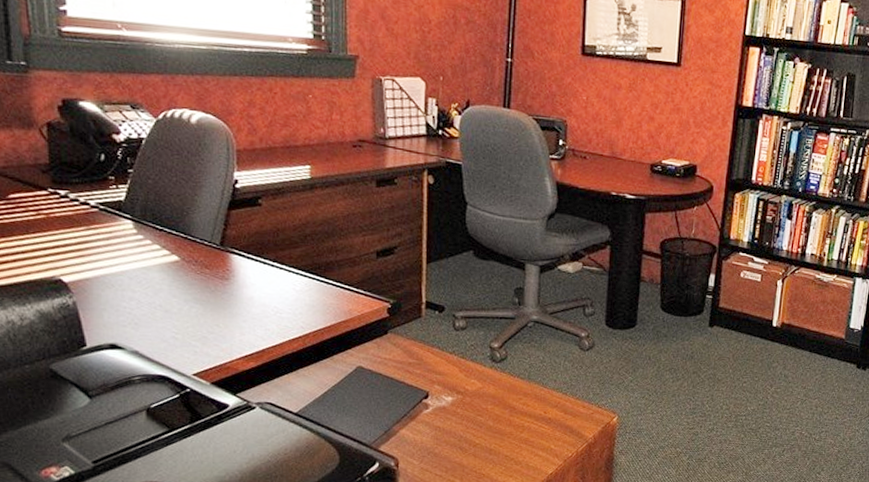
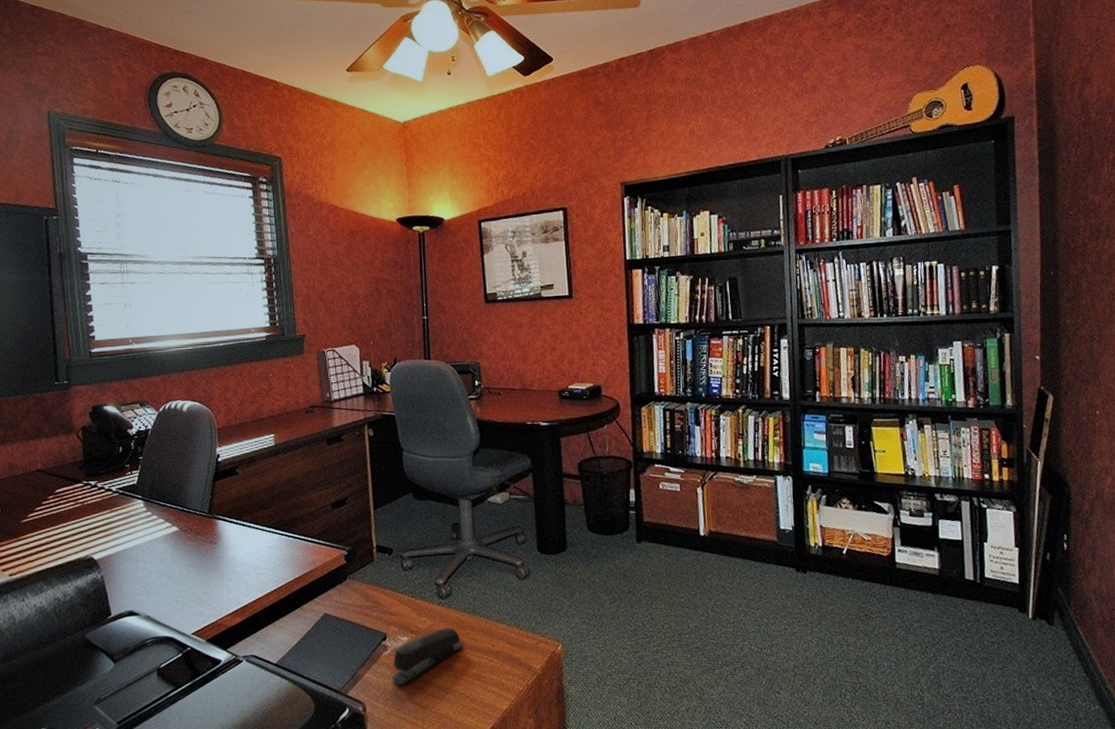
stapler: none [431,391,513,443] -> present [392,628,463,685]

